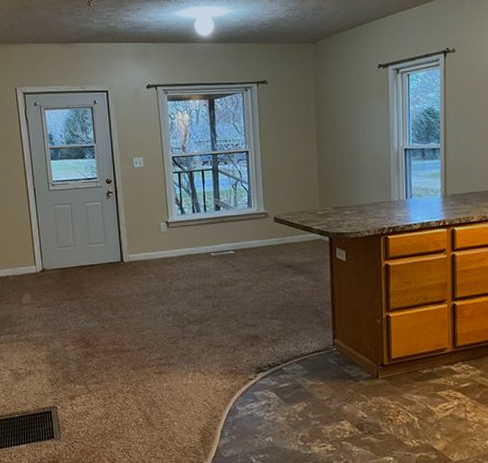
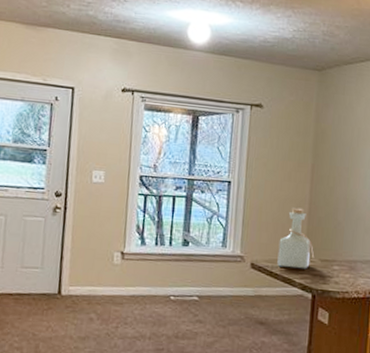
bottle: none [296,167,328,218] -> present [277,208,315,269]

